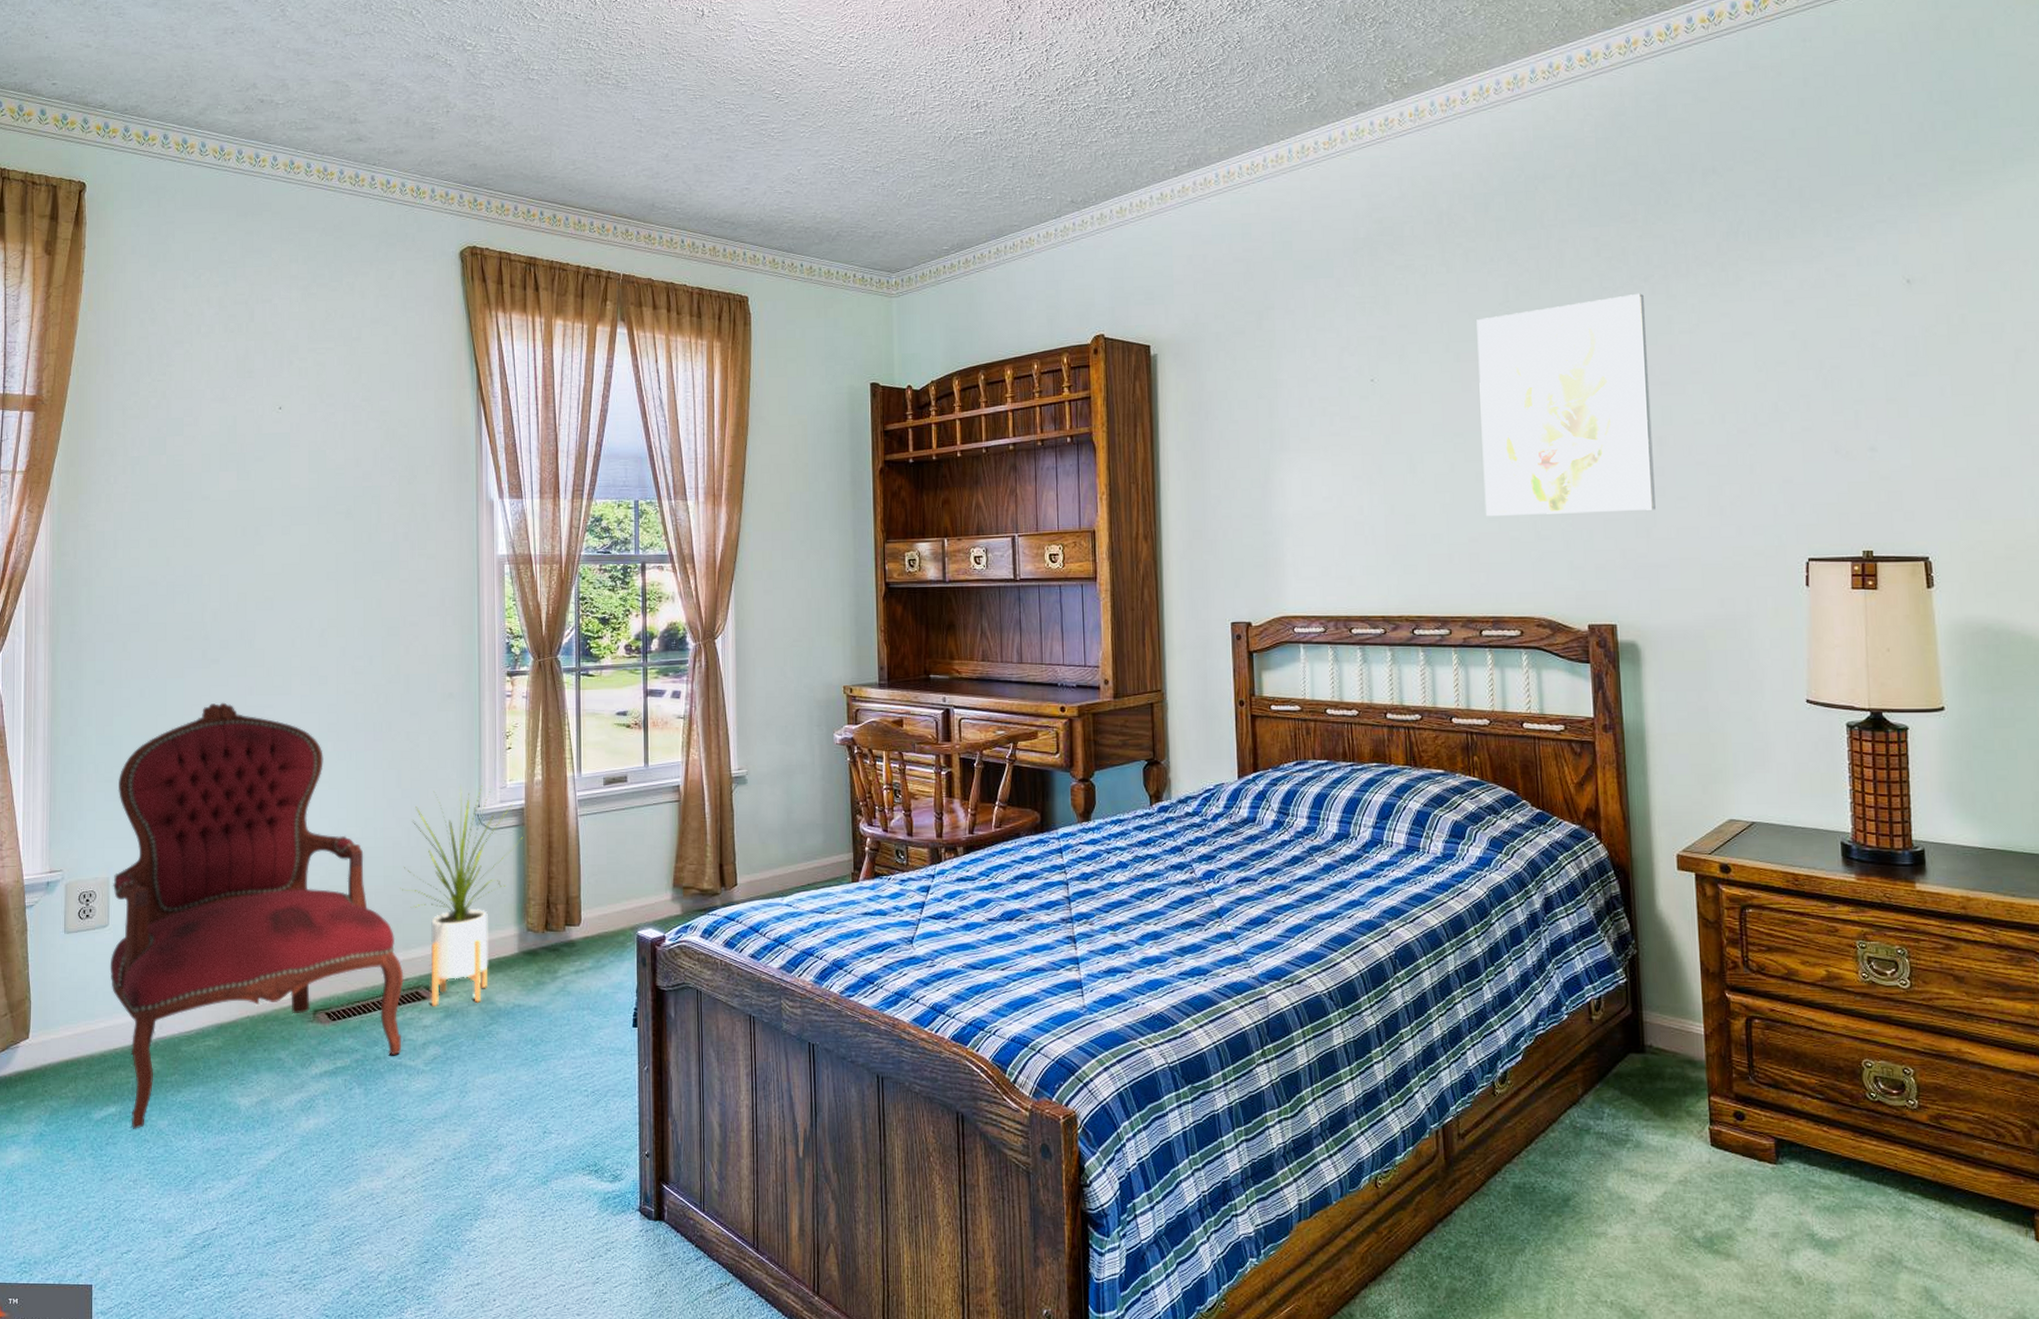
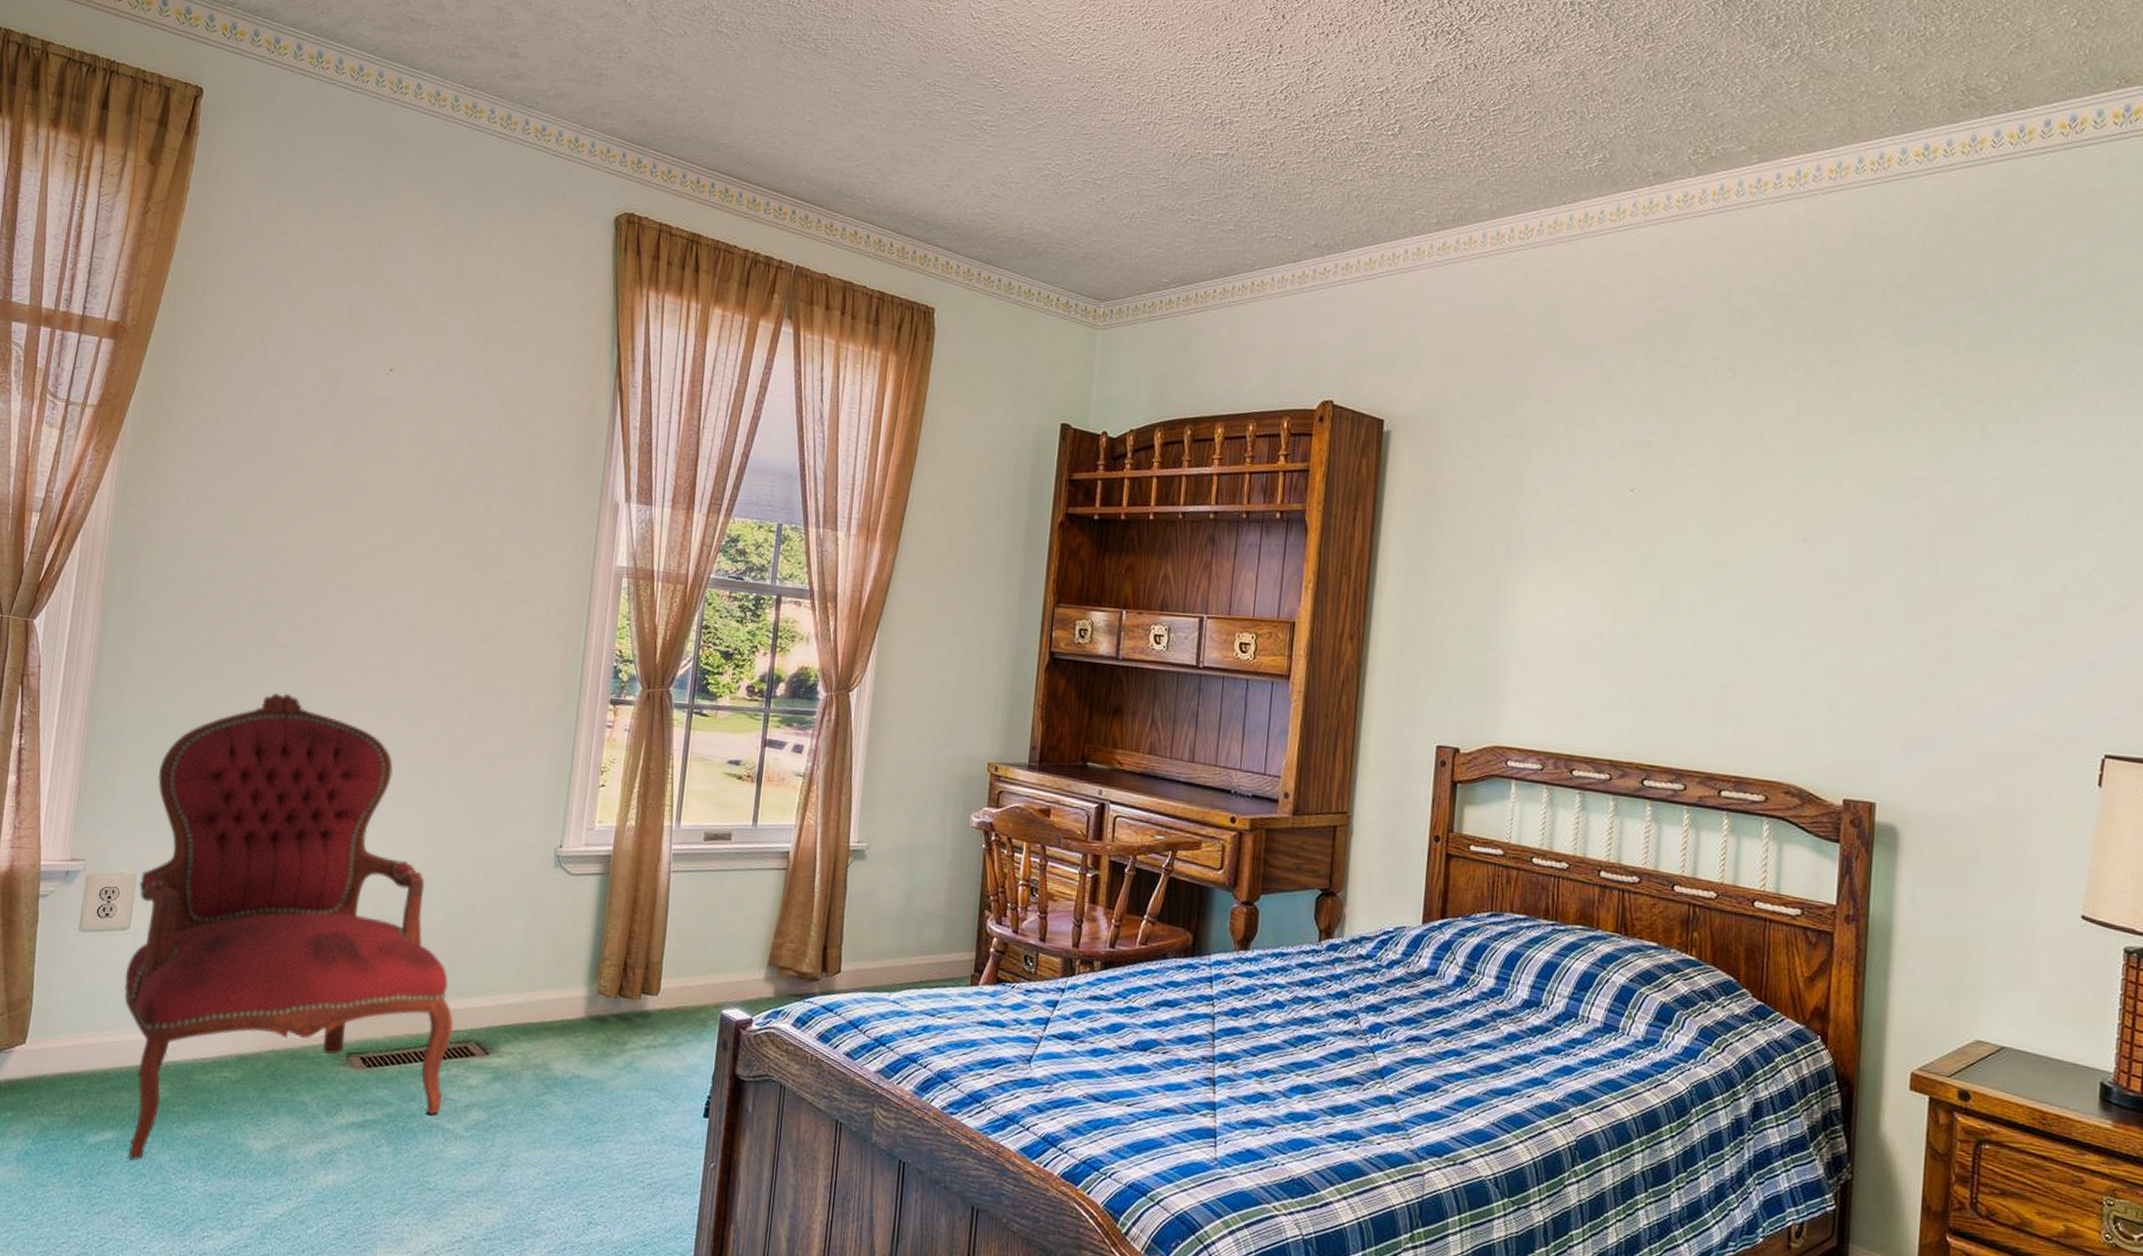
house plant: present [400,783,523,1006] -> none [460,821,606,1068]
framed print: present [1476,293,1656,517] -> none [1741,428,1955,678]

